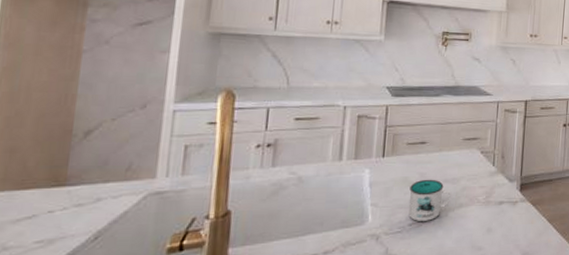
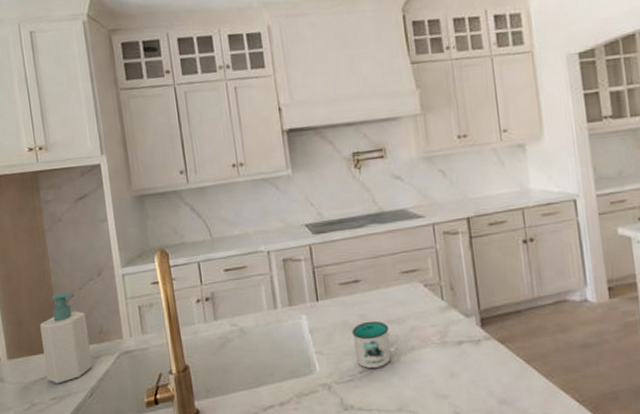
soap bottle: none [35,121,114,225] -> present [40,292,93,384]

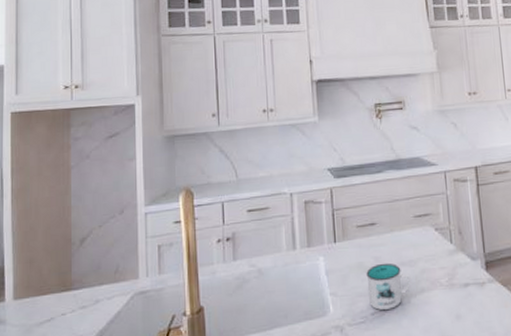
soap bottle: present [40,292,93,384] -> none [53,229,104,327]

